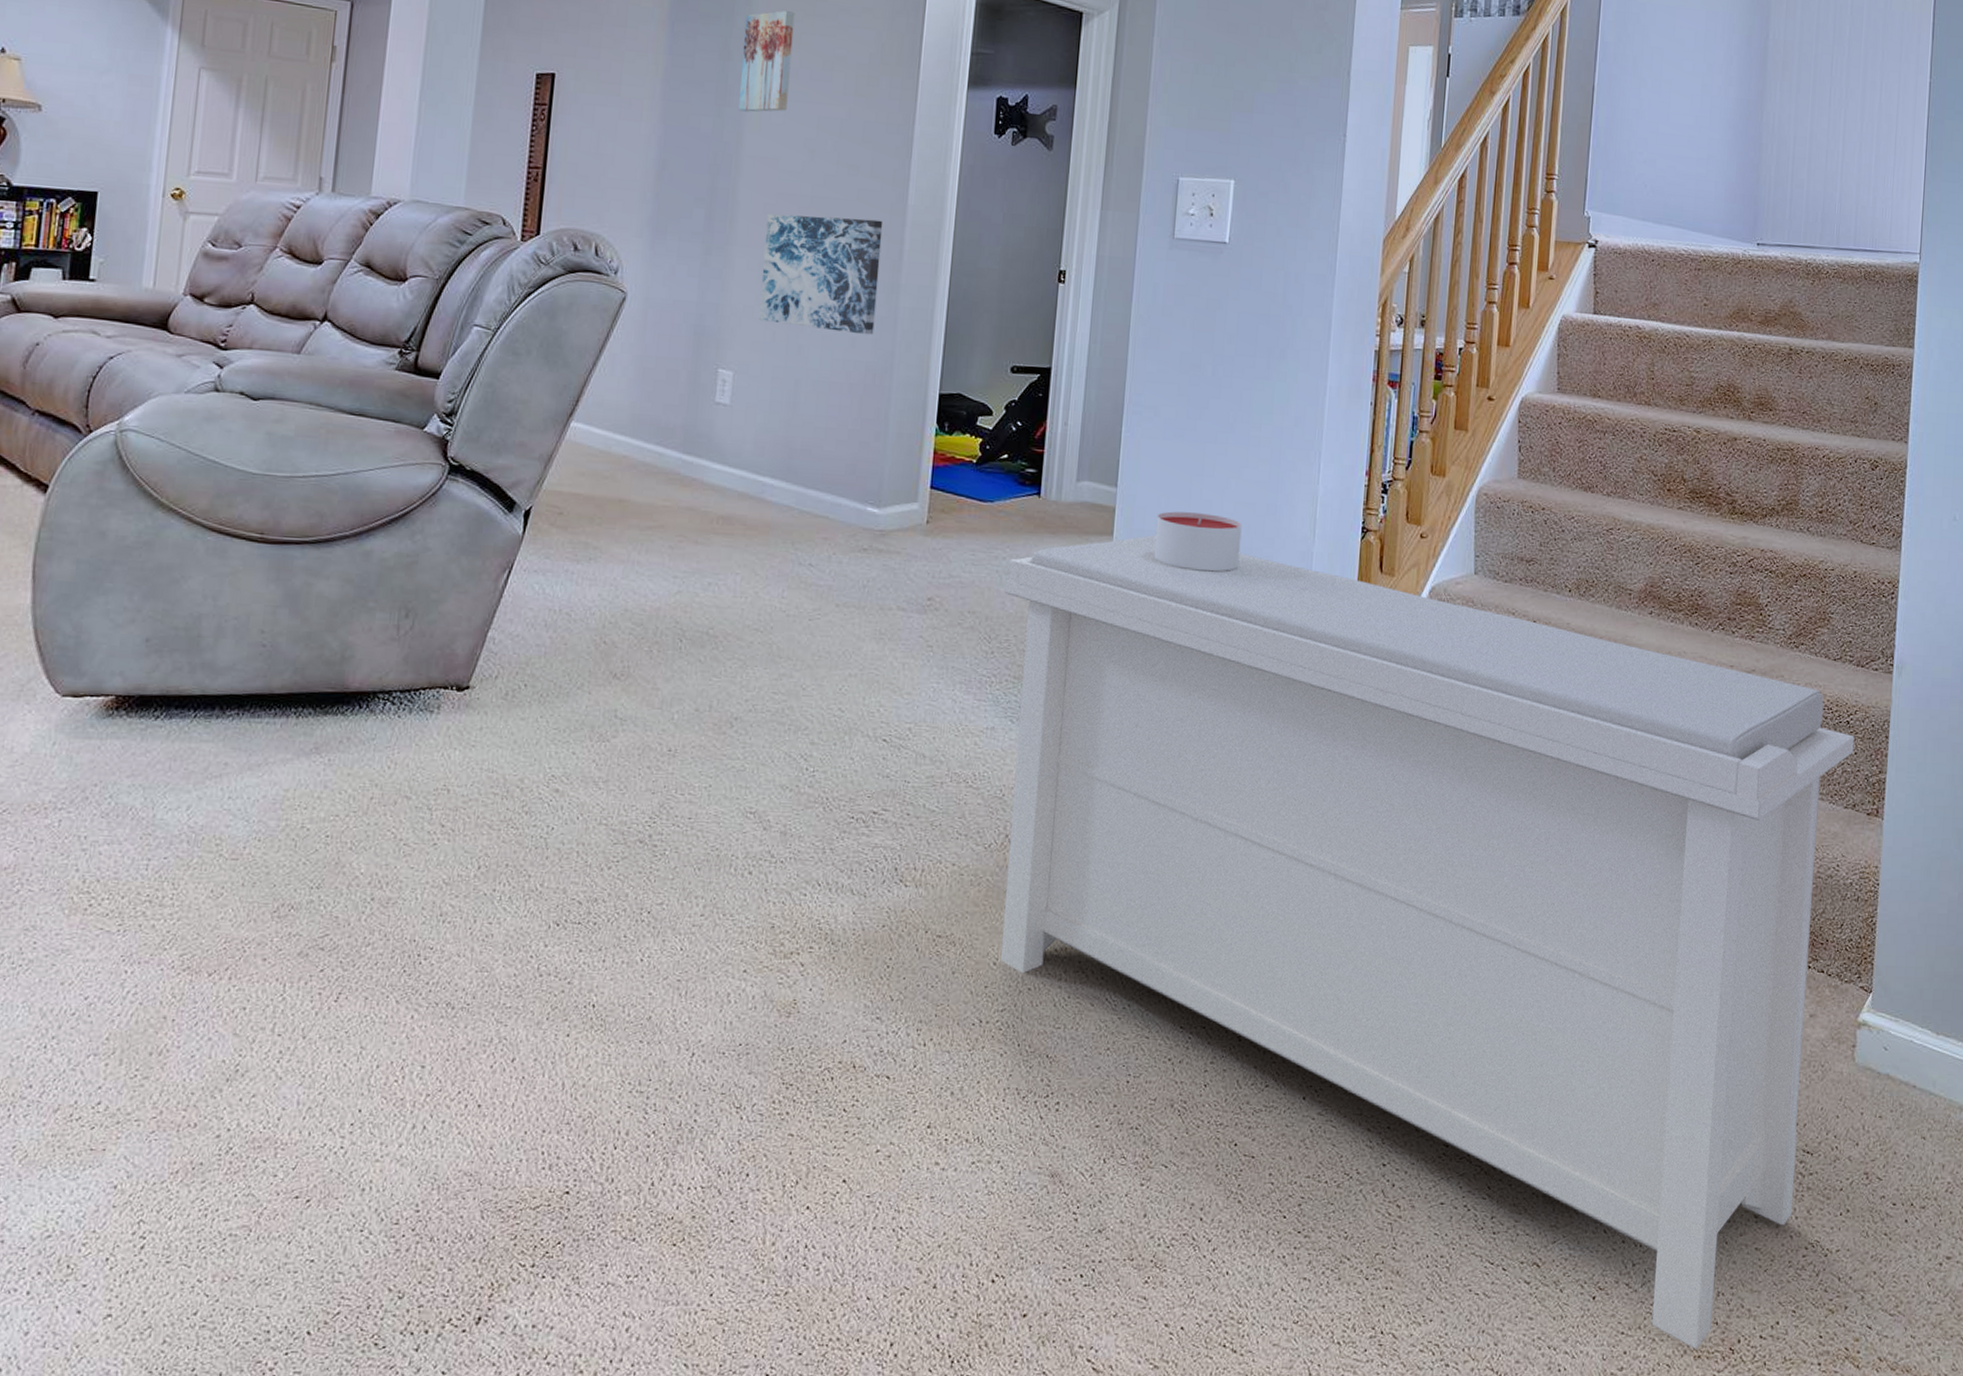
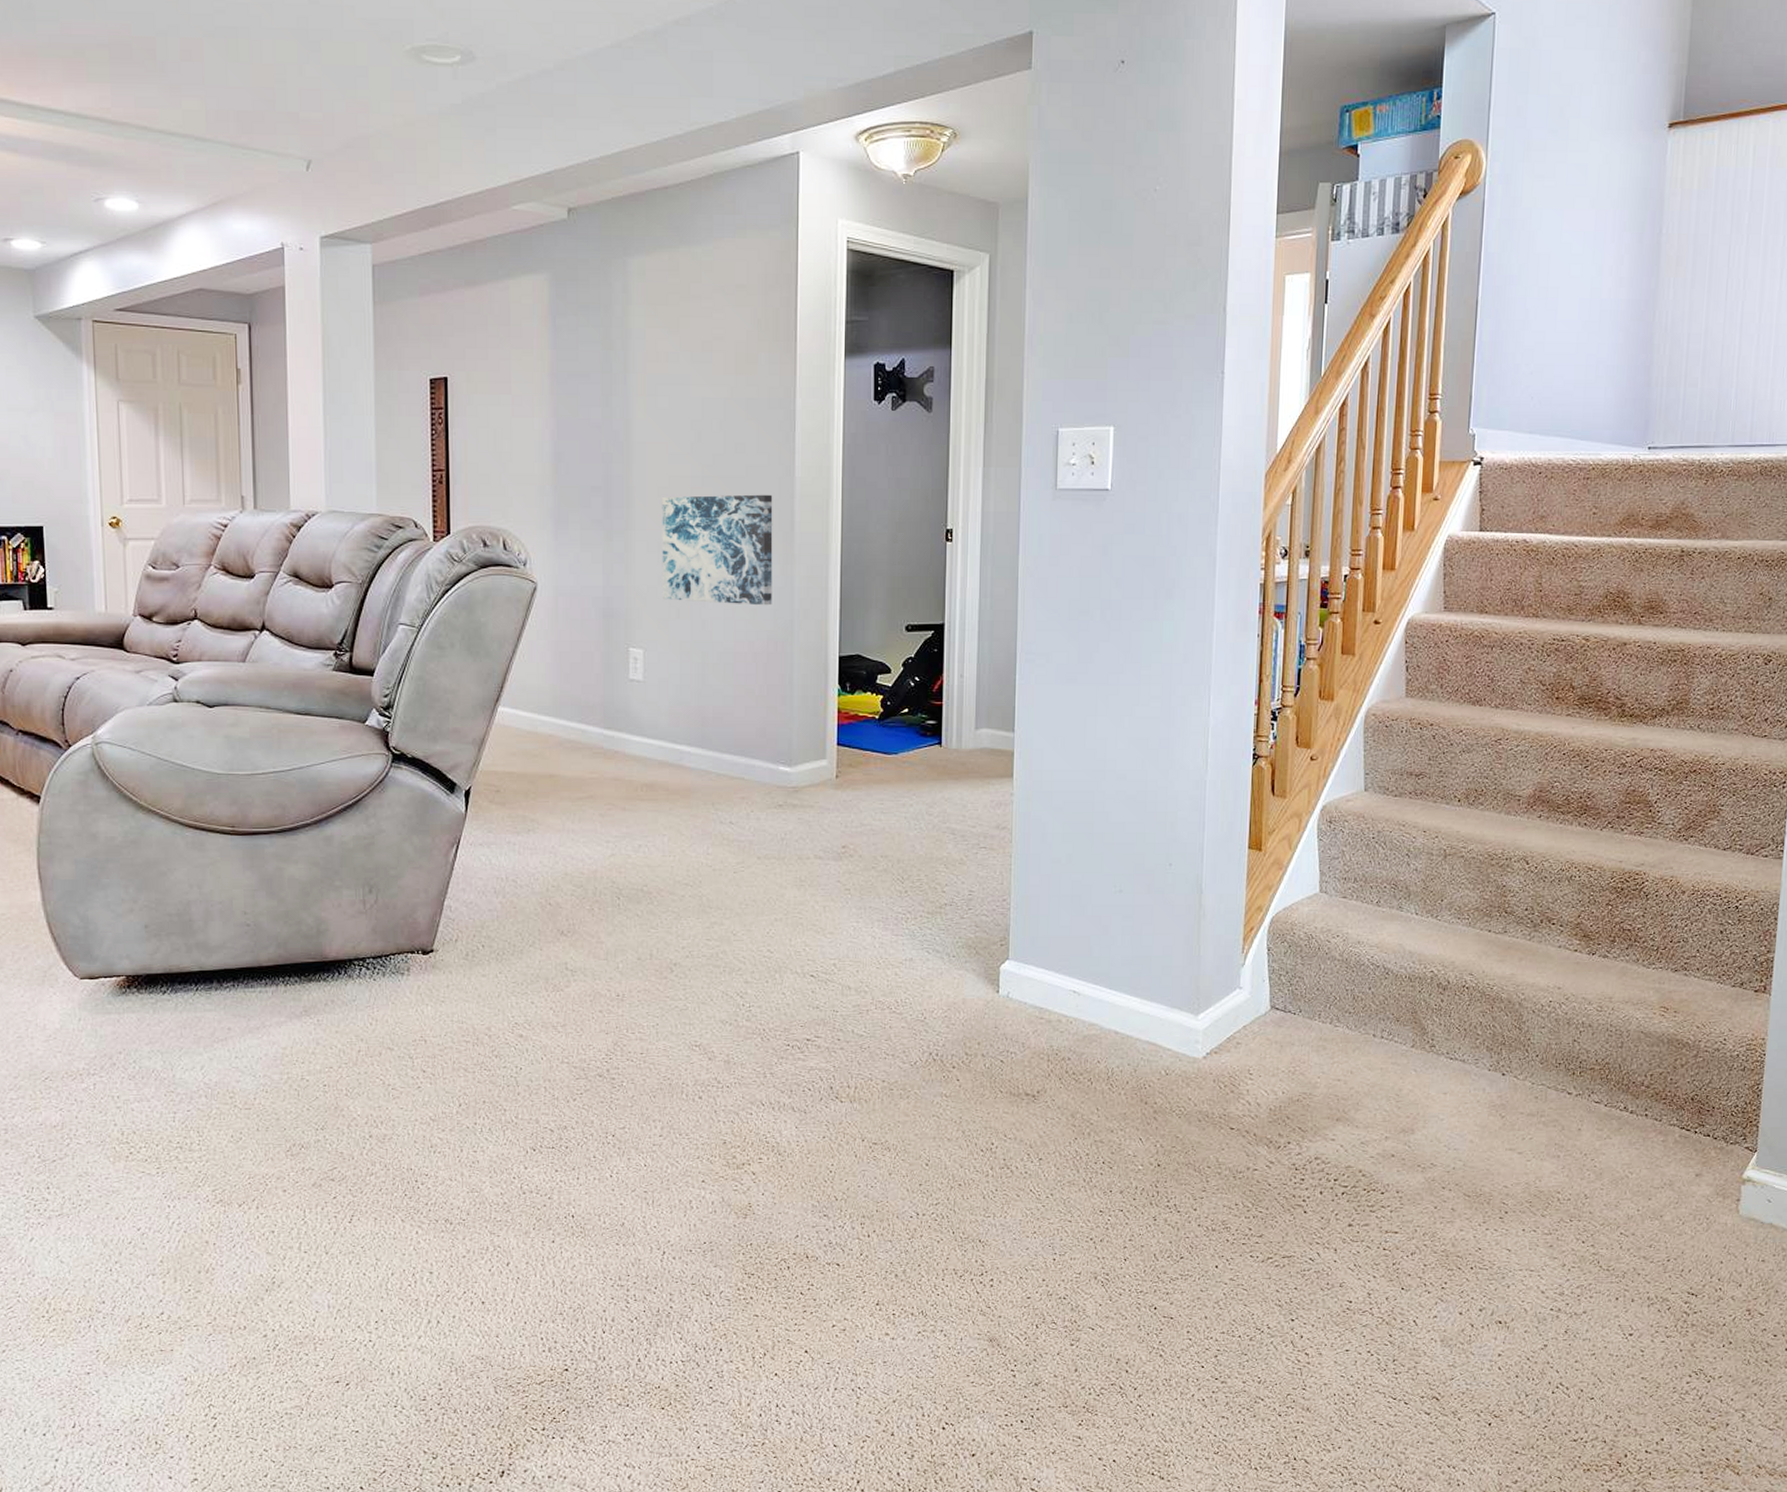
wall art: present [738,11,795,112] -> none [623,296,671,399]
bench: present [1000,534,1855,1351] -> none [913,774,1743,1465]
candle: present [1153,511,1242,572] -> none [1053,751,1136,805]

